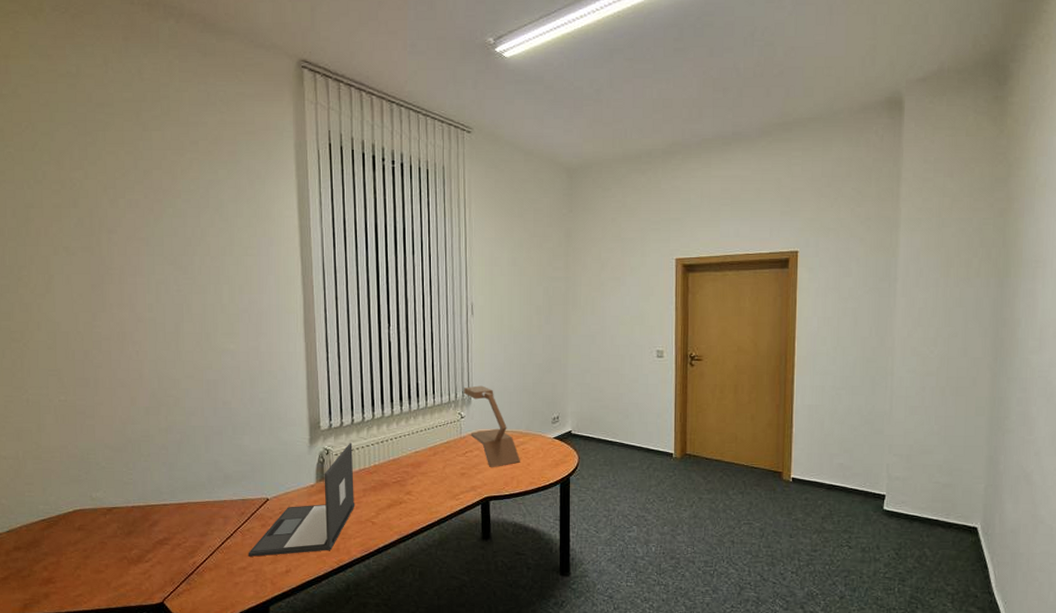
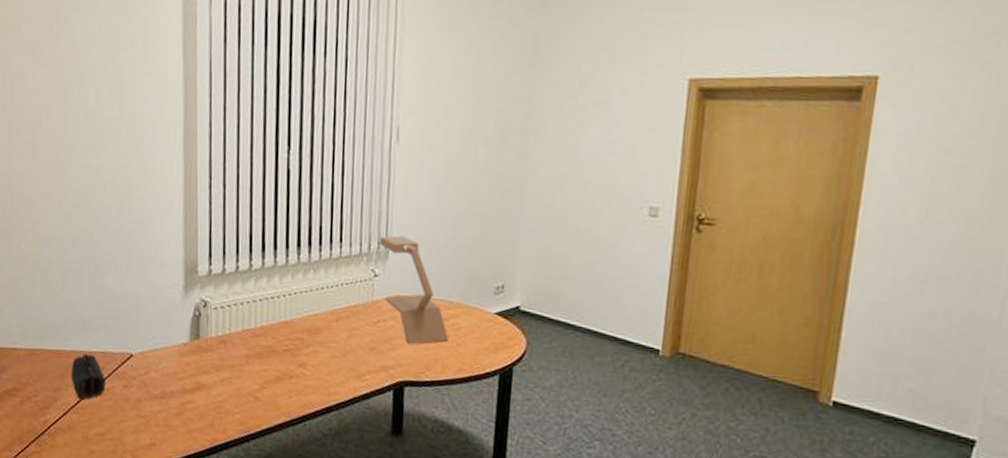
pencil case: none [215,502,246,541] -> present [71,353,106,400]
laptop: present [248,443,355,557] -> none [106,295,236,426]

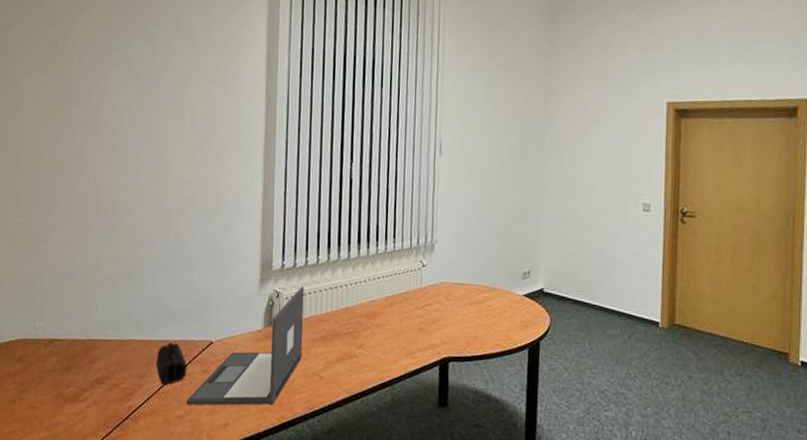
laptop: none [106,295,236,426] -> present [186,286,305,406]
desk lamp: present [379,235,449,345] -> none [426,231,486,325]

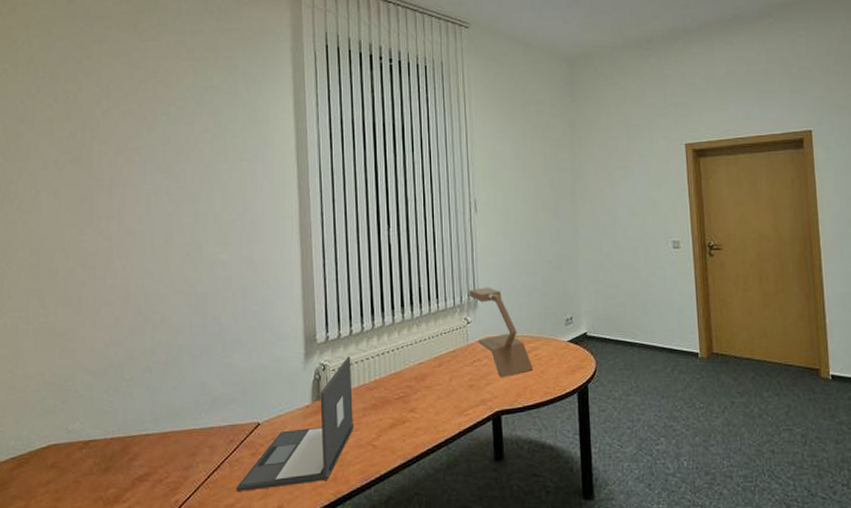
pencil case: present [156,342,187,385] -> none [201,429,235,474]
desk lamp: none [426,231,486,325] -> present [469,287,534,378]

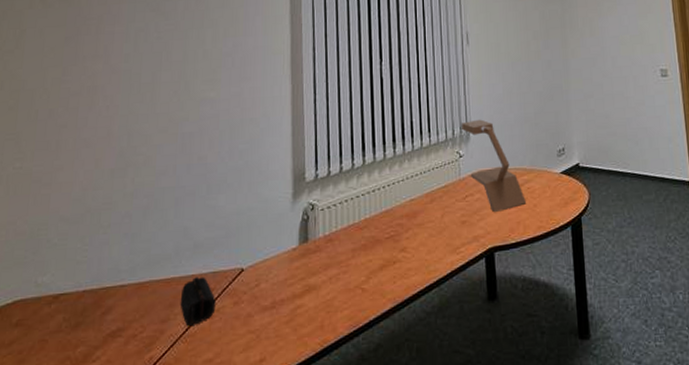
pencil case: none [201,429,235,474] -> present [180,277,216,327]
laptop: present [236,356,355,491] -> none [216,194,343,345]

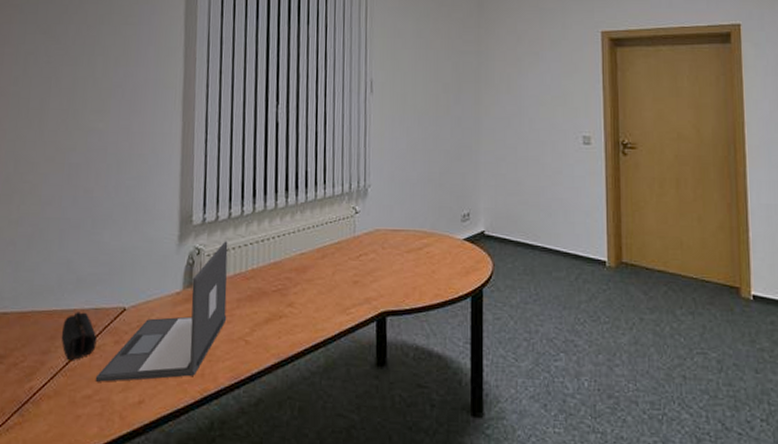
laptop: none [216,194,343,345] -> present [95,241,228,382]
desk lamp: present [461,119,527,213] -> none [359,174,425,276]

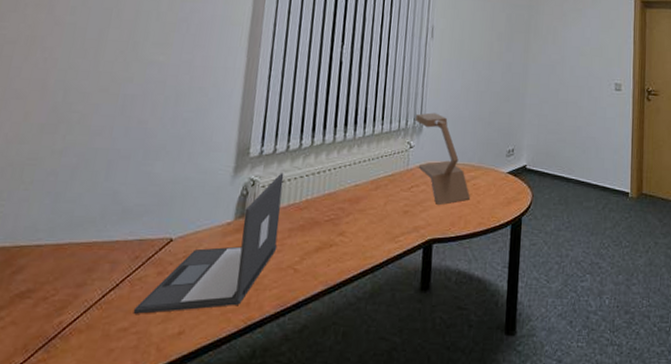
pencil case: present [61,312,97,361] -> none [99,243,139,294]
desk lamp: none [359,174,425,276] -> present [415,112,471,206]

